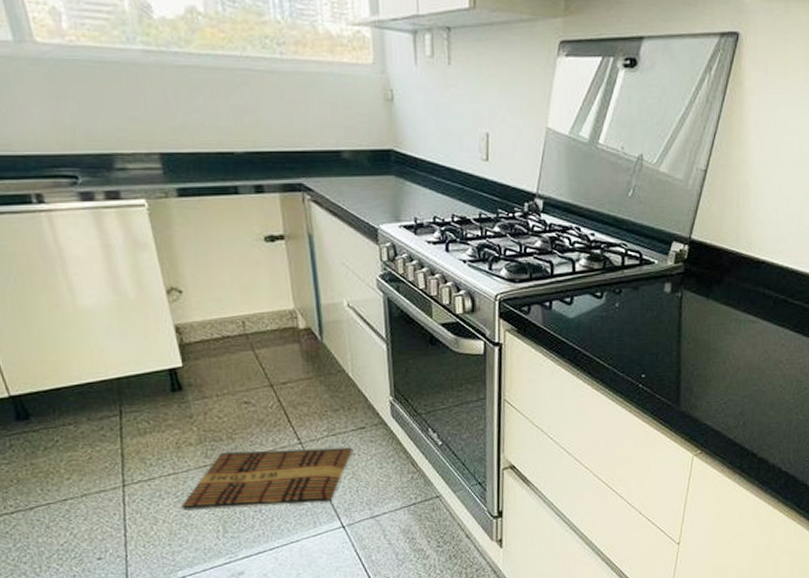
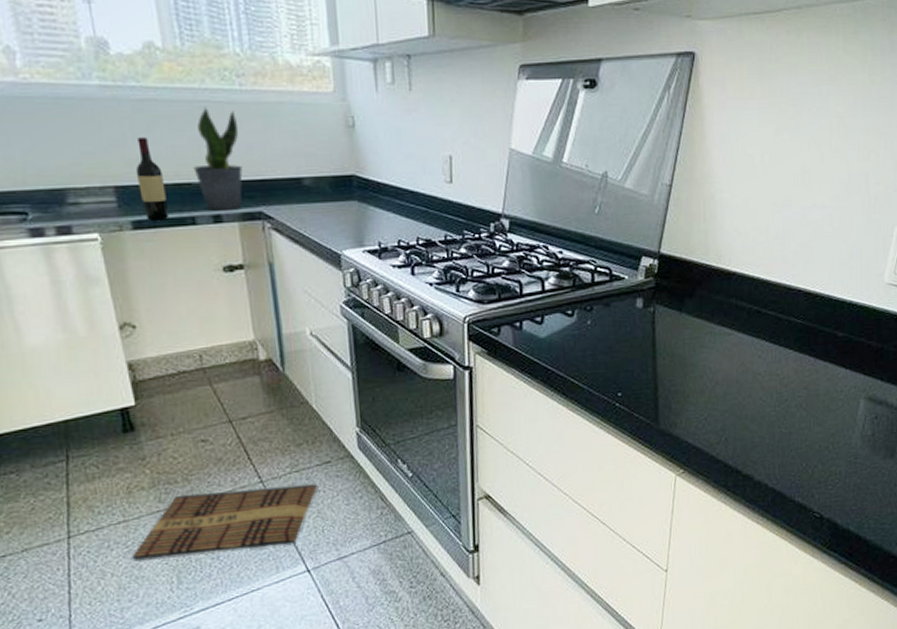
wine bottle: none [179,105,213,189] -> present [135,137,170,221]
potted plant: none [235,75,284,181] -> present [193,106,243,211]

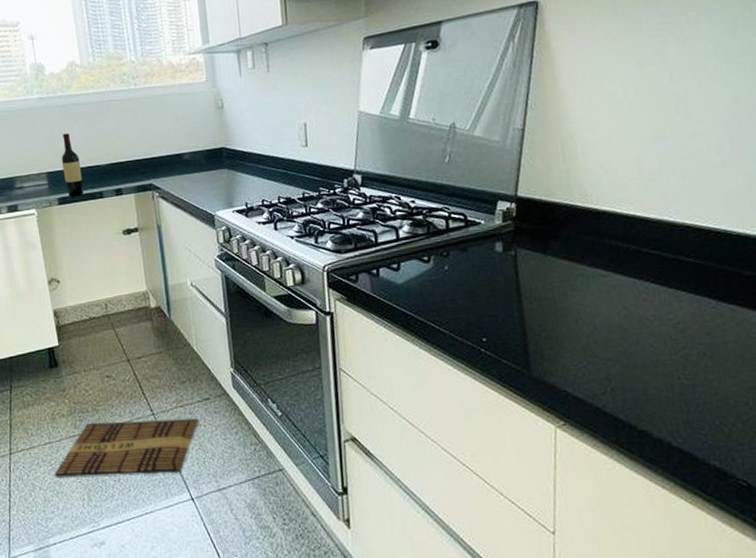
potted plant: present [193,106,243,211] -> none [101,104,137,186]

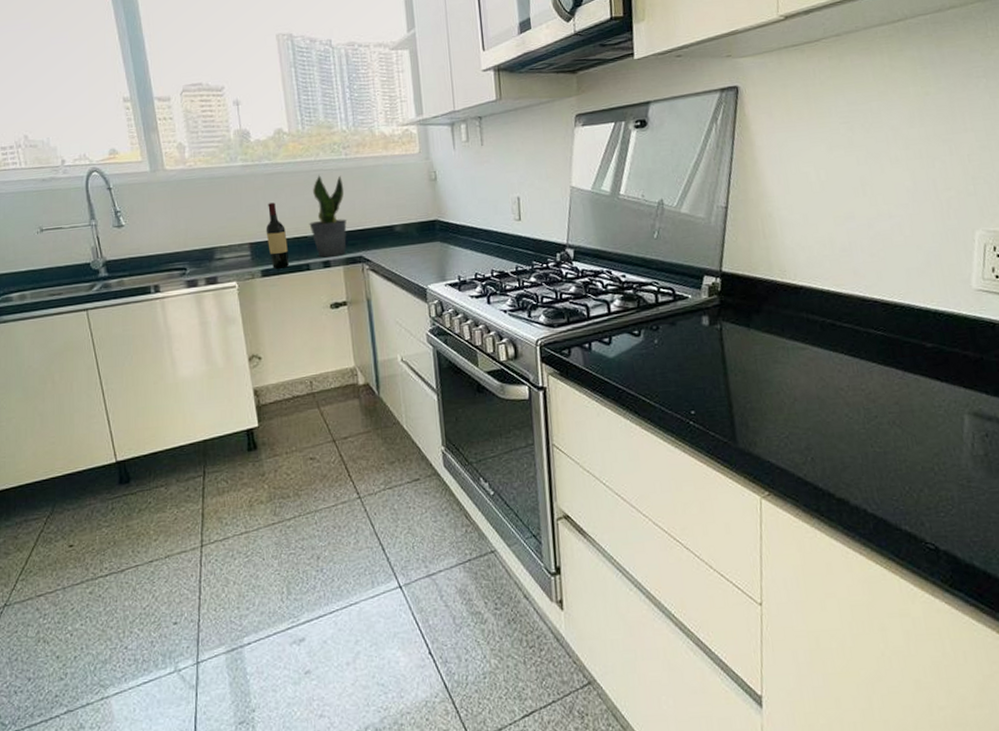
doormat: present [54,417,200,477] -> none [250,499,409,569]
potted plant: none [101,104,137,186] -> present [309,174,347,258]

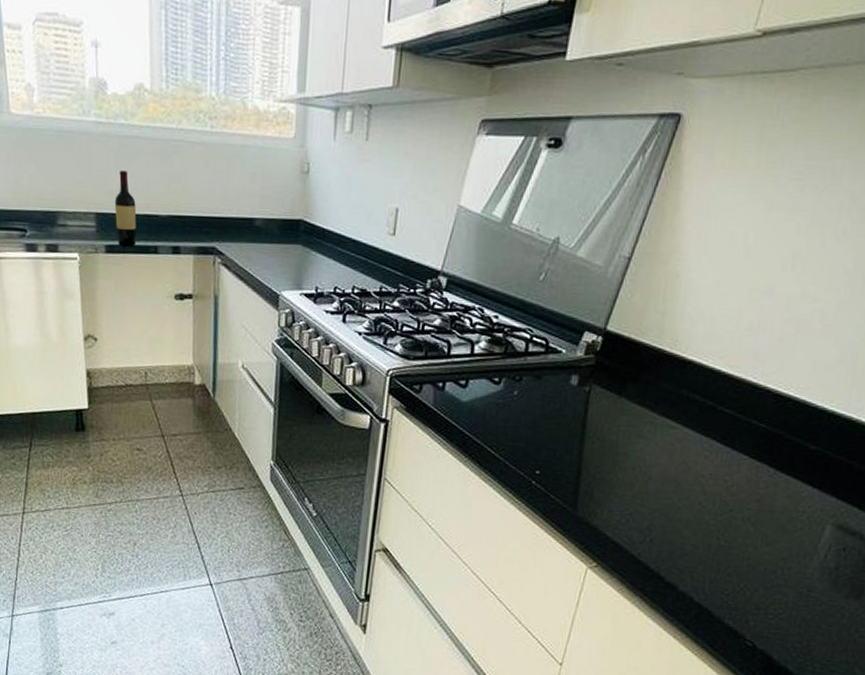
potted plant: present [309,174,347,258] -> none [162,145,205,243]

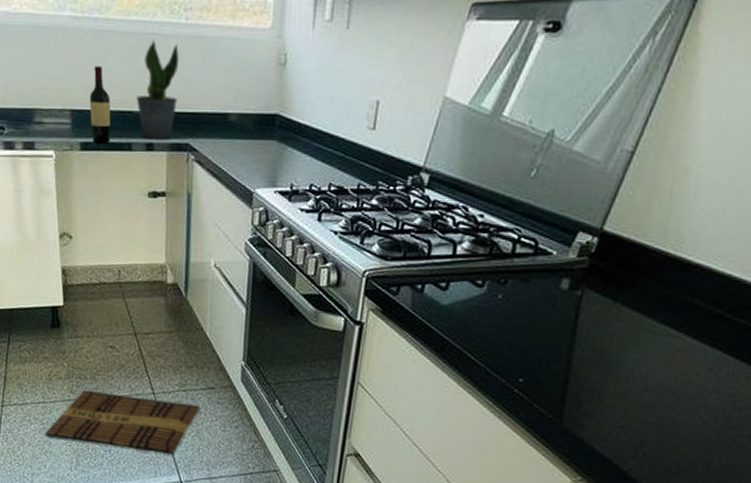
doormat: none [69,494,230,557] -> present [45,390,201,455]
potted plant: none [162,145,205,243] -> present [136,39,180,140]

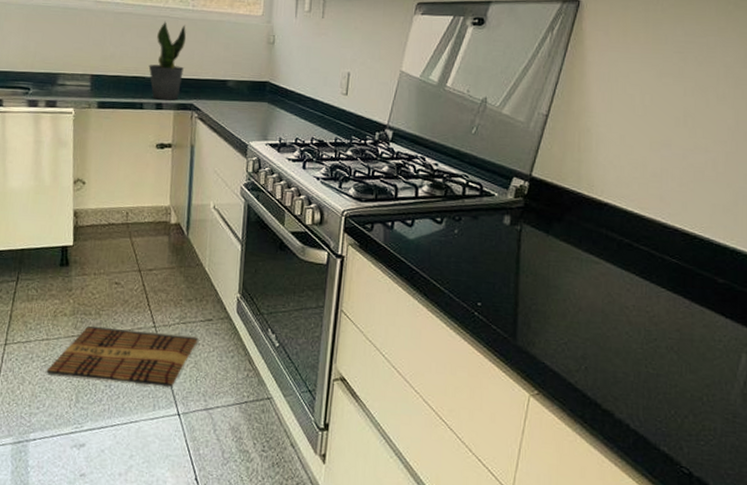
wine bottle: present [89,66,111,144] -> none [107,40,126,103]

